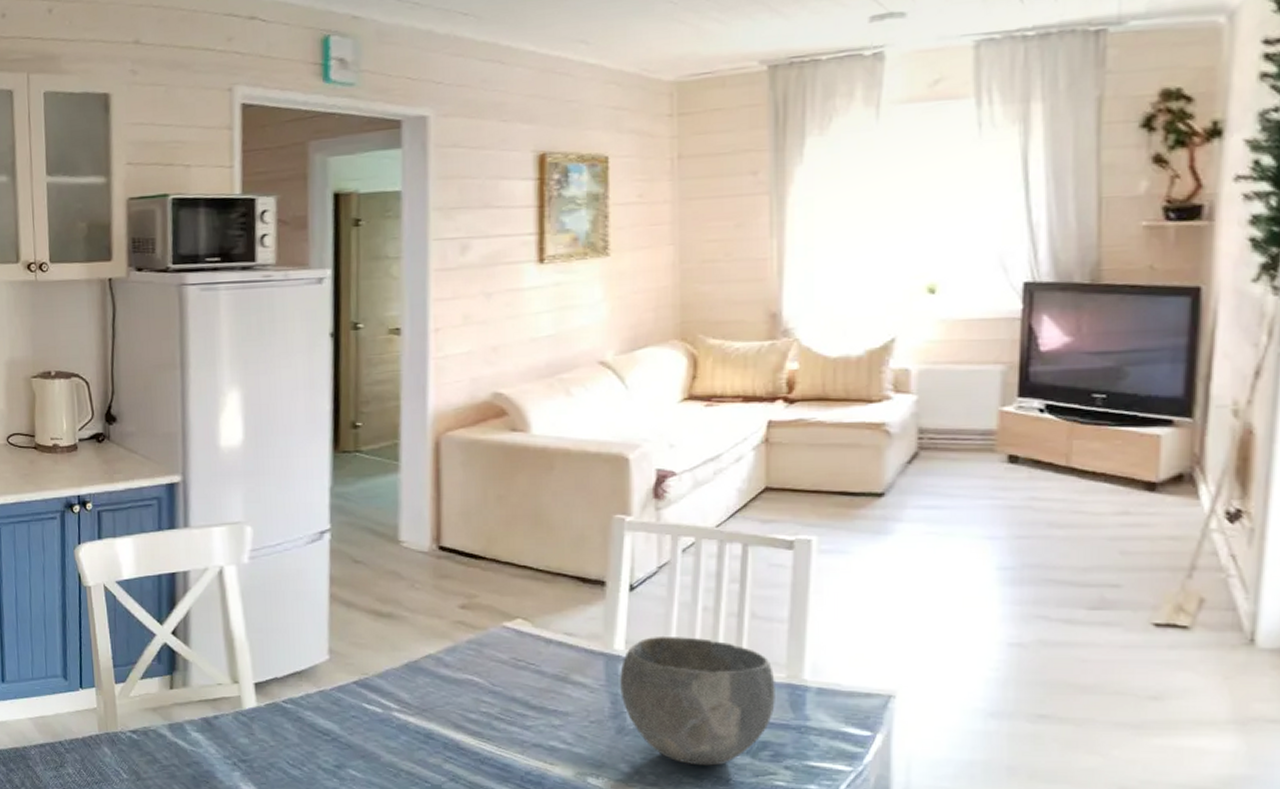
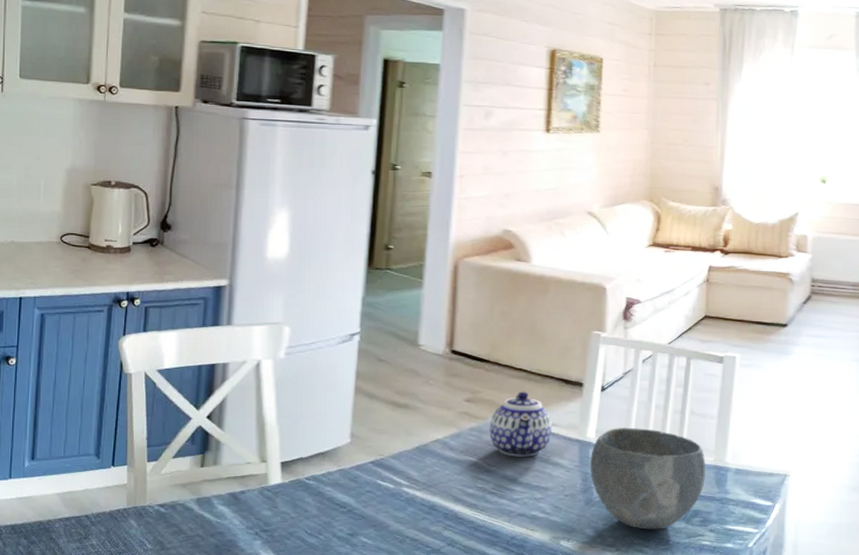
teapot: none [491,594,570,675] -> present [489,391,553,457]

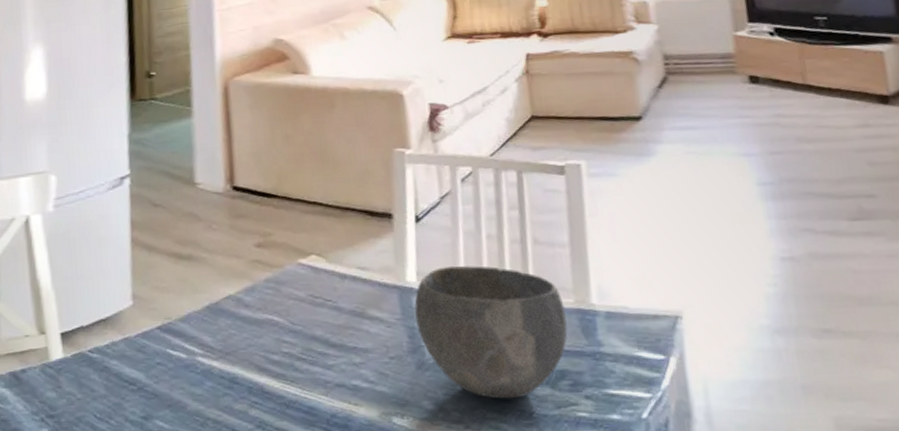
teapot: present [489,391,553,457] -> none [287,229,364,312]

